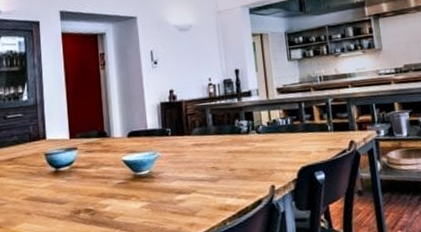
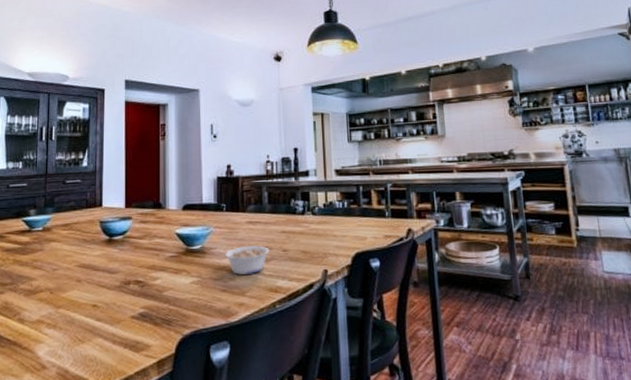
legume: none [172,166,218,196] -> present [224,244,270,275]

